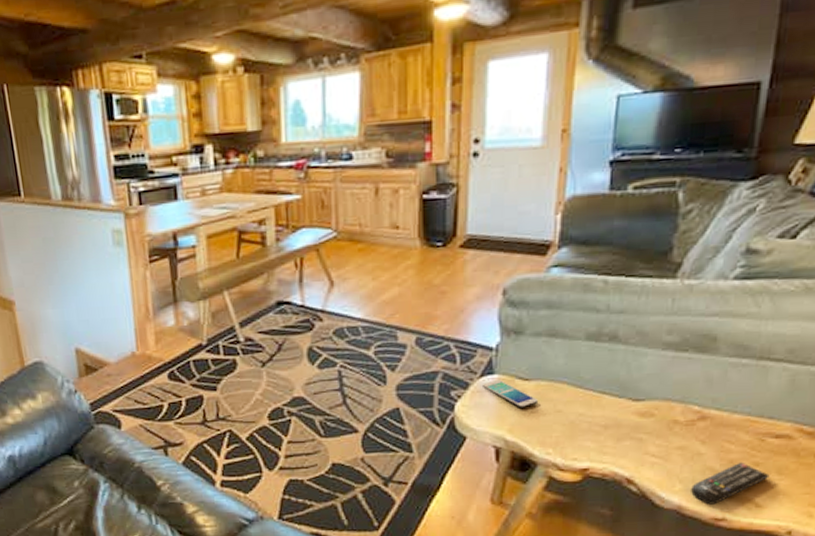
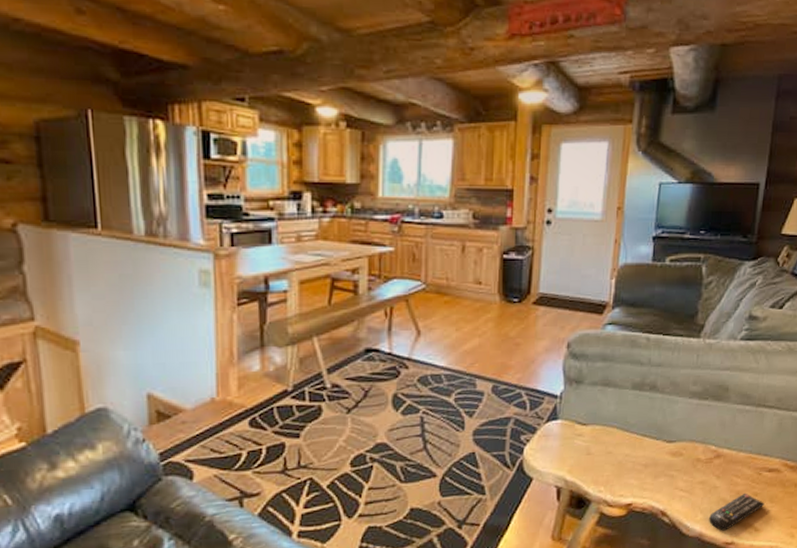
smartphone: present [483,379,539,408] -> none [548,424,594,451]

